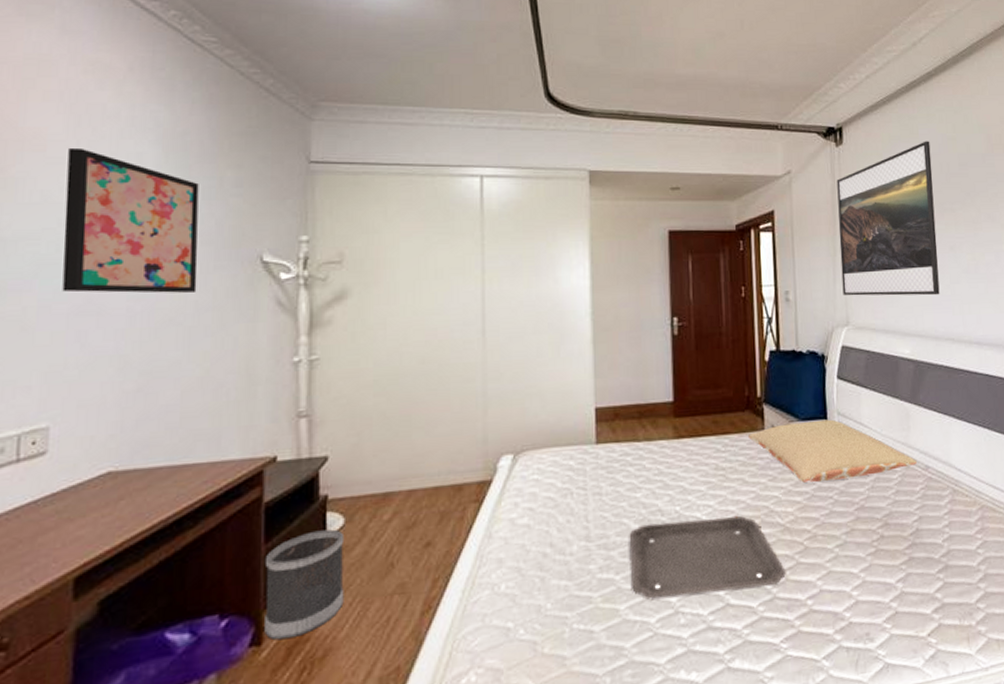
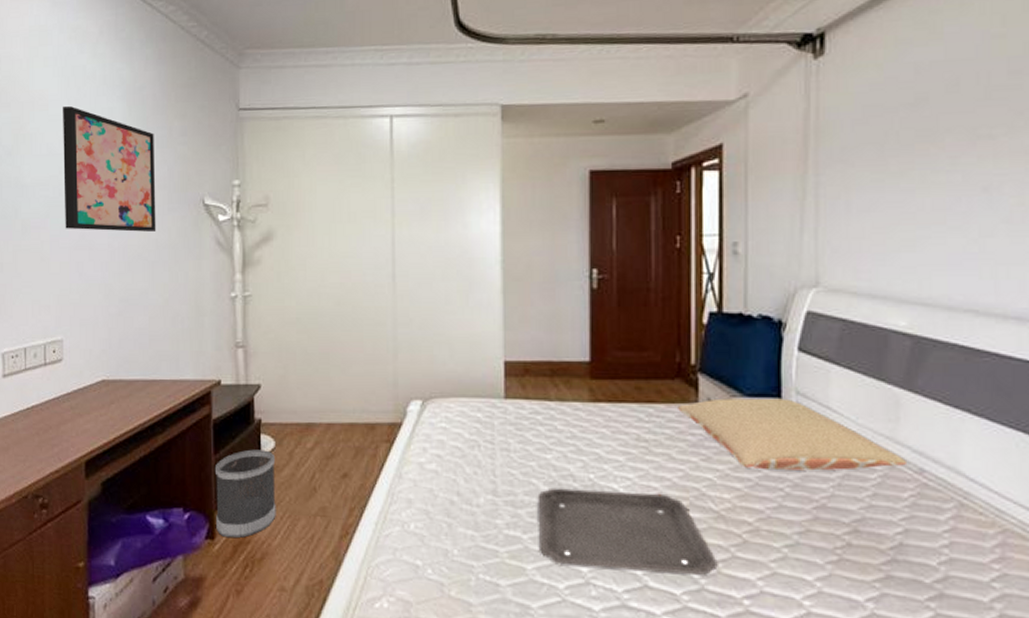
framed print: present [836,141,940,296] -> none [811,41,962,252]

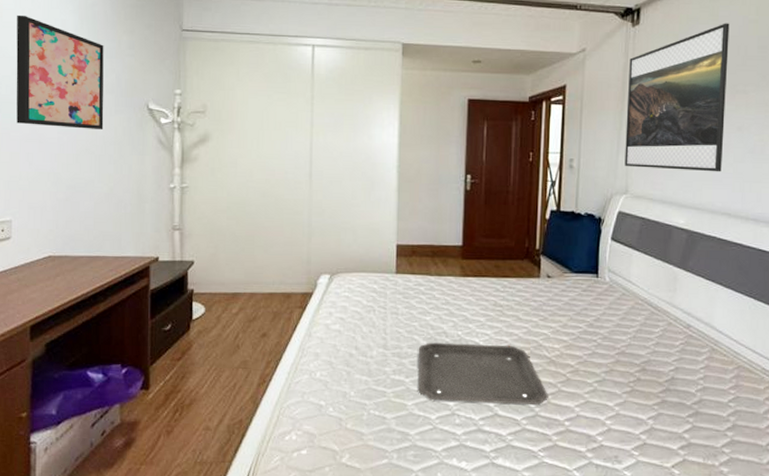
wastebasket: present [216,449,276,539] -> none [151,314,205,388]
pillow: present [678,398,908,471] -> none [525,274,680,327]
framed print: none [811,41,962,252] -> present [624,23,730,172]

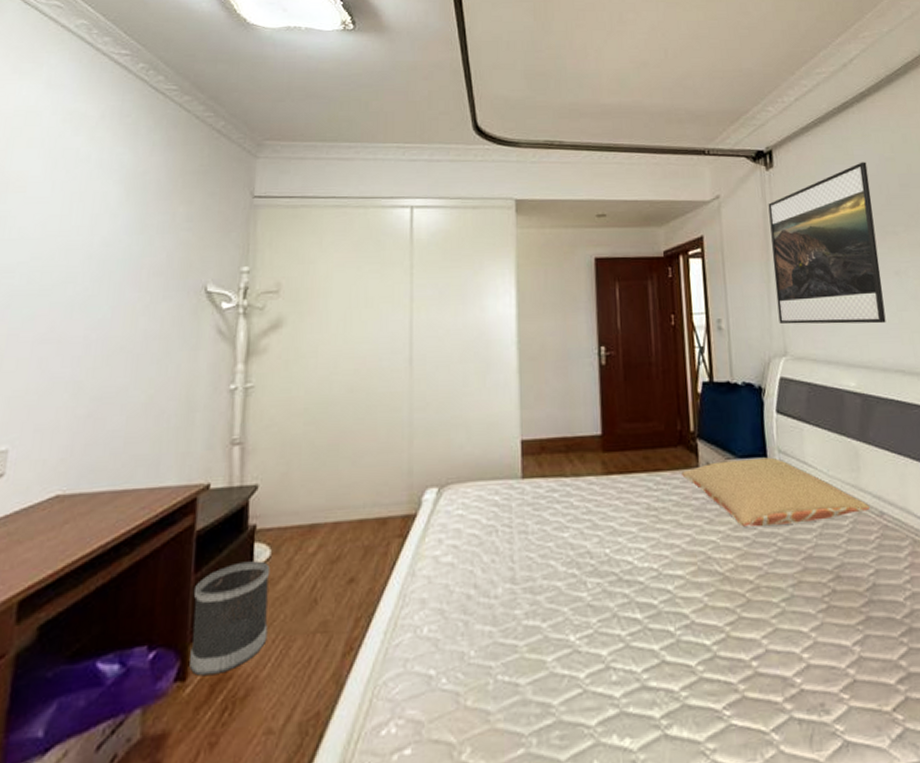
wall art: present [16,14,104,129] -> none [30,188,154,322]
wastebasket: none [151,314,205,388] -> present [189,560,271,676]
tray: present [418,342,548,405] -> none [557,562,727,651]
pillow: none [525,274,680,327] -> present [682,457,871,527]

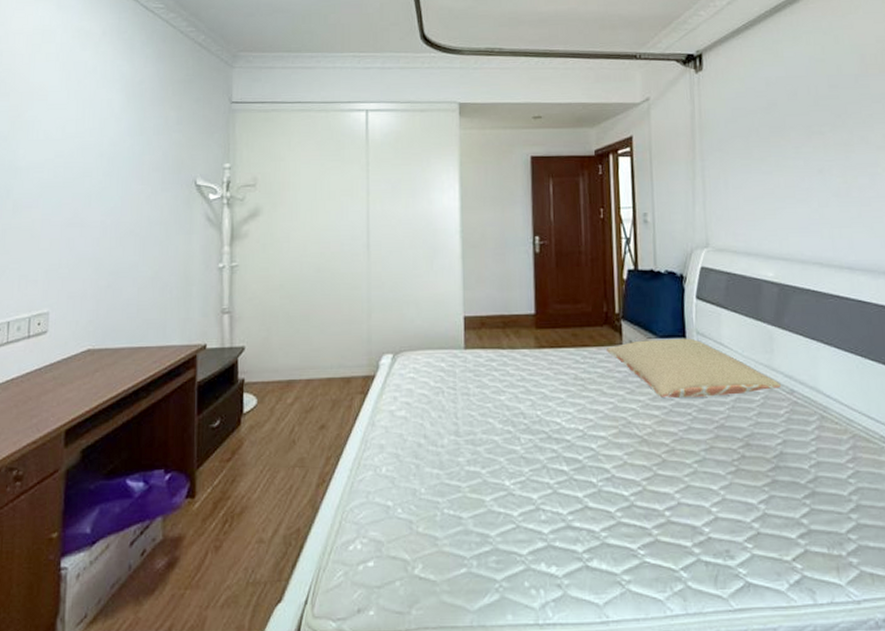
wastebasket: present [189,560,271,676] -> none [197,408,257,495]
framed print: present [768,162,886,325] -> none [696,63,807,219]

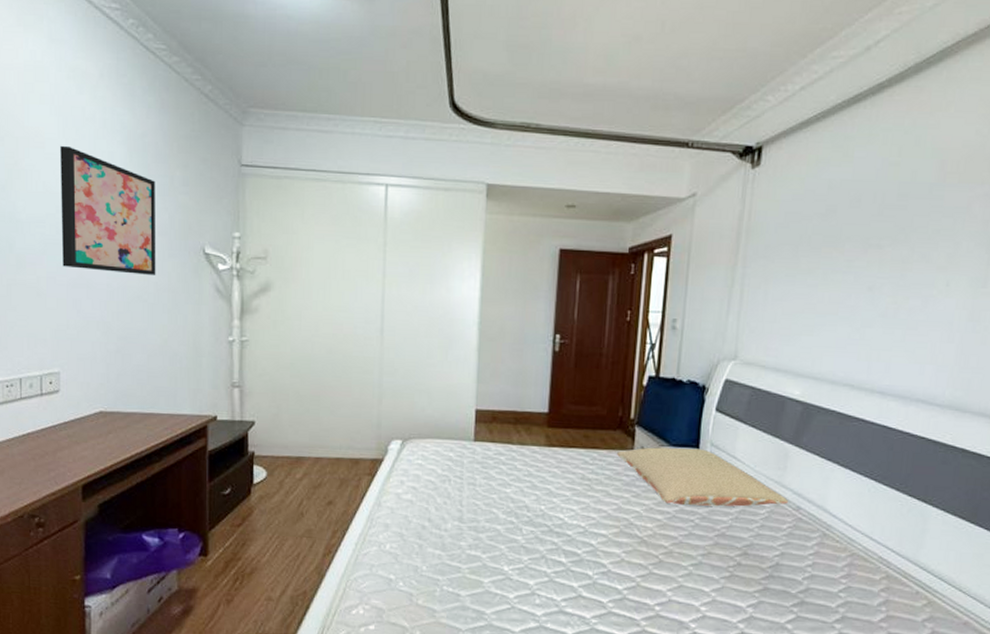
wall art: none [58,96,151,210] -> present [60,145,156,275]

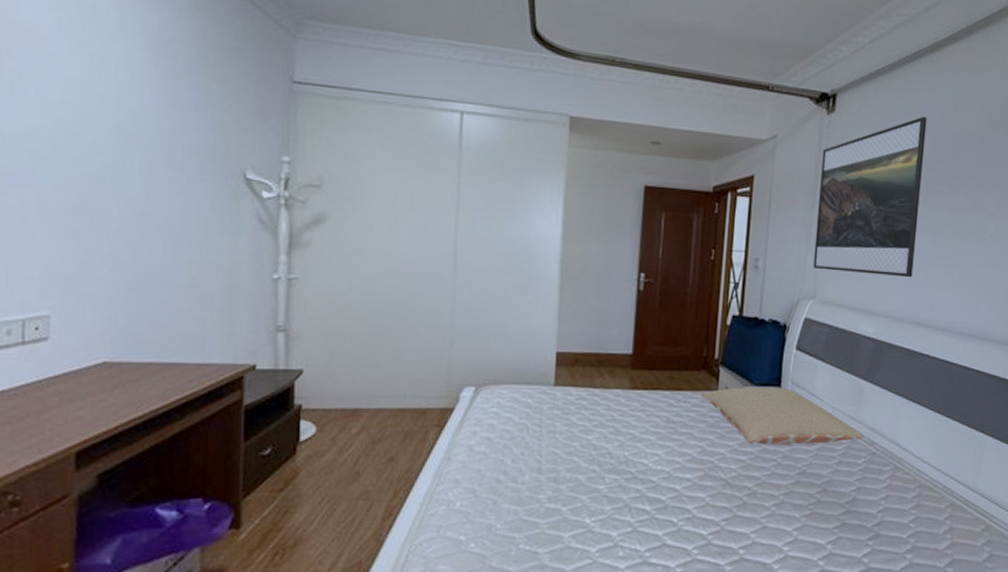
wall art: present [60,145,156,275] -> none [58,46,186,202]
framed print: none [735,165,866,338] -> present [813,116,927,278]

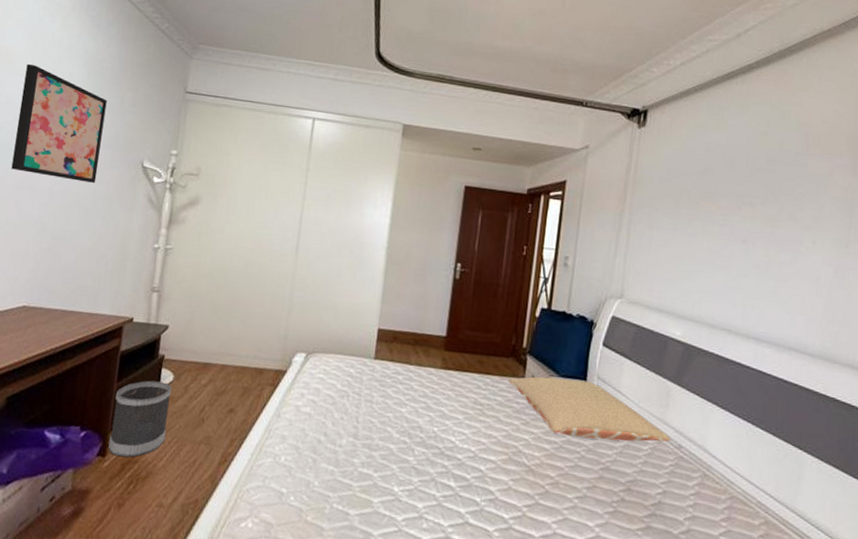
wall art: none [58,46,186,202] -> present [11,63,107,183]
wastebasket: none [242,435,316,527] -> present [108,380,172,458]
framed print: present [813,116,927,278] -> none [621,132,739,285]

